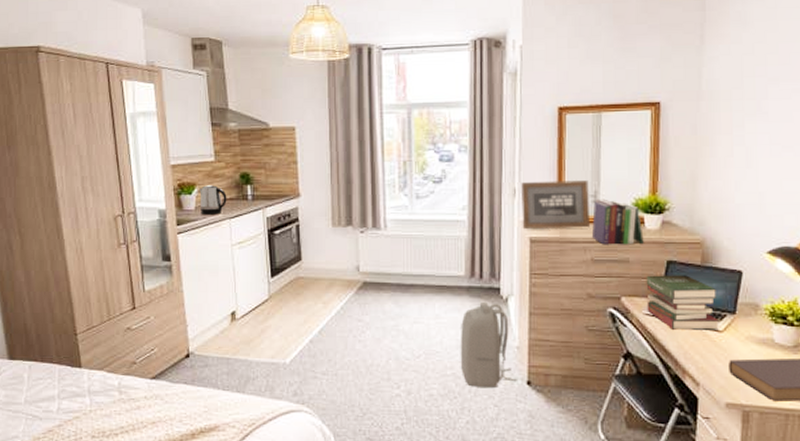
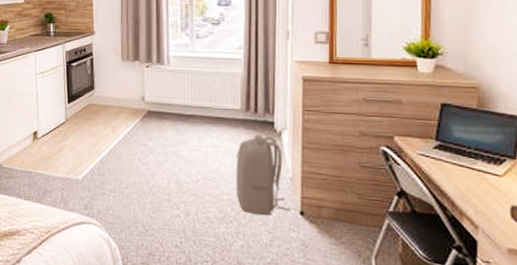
kettle: present [199,185,227,216] -> none [11,23,33,49]
picture frame: present [521,180,591,230] -> none [294,25,363,70]
books: present [591,198,644,245] -> none [363,42,417,87]
books: present [646,275,719,330] -> none [419,116,498,174]

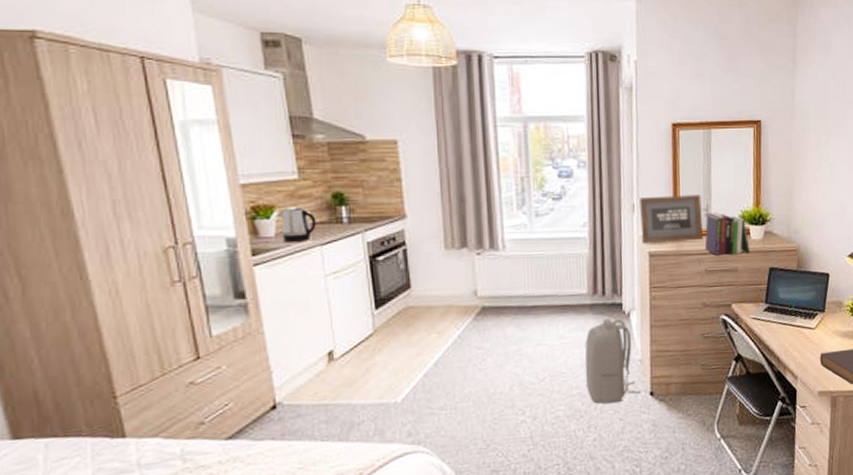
kettle: none [11,23,33,49] -> present [280,207,316,243]
picture frame: none [294,25,363,70] -> present [640,195,704,245]
books: none [363,42,417,87] -> present [704,212,750,256]

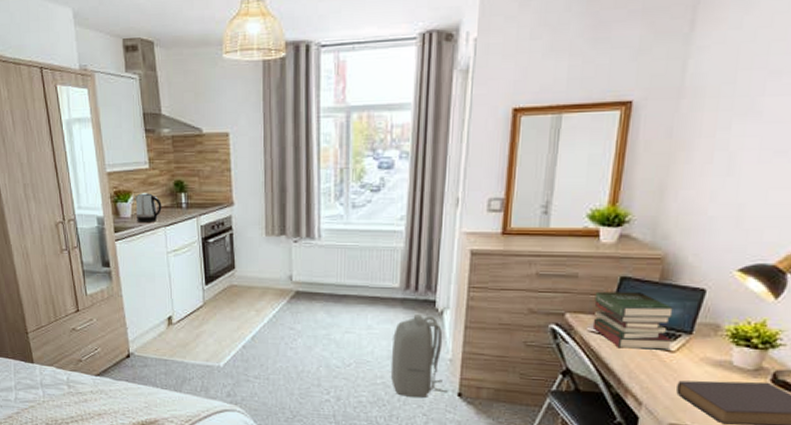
picture frame: present [640,195,704,245] -> none [463,189,541,242]
books: present [704,212,750,256] -> none [538,209,597,259]
books: none [752,280,812,331] -> present [592,291,673,350]

